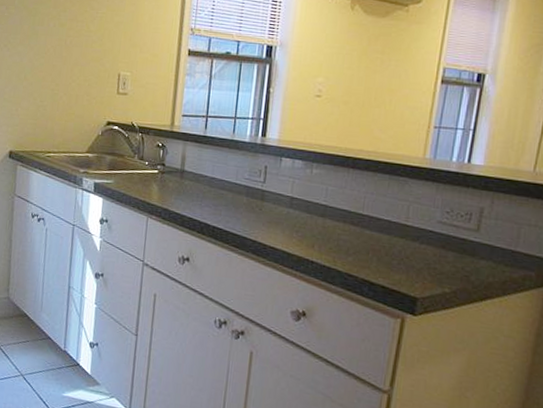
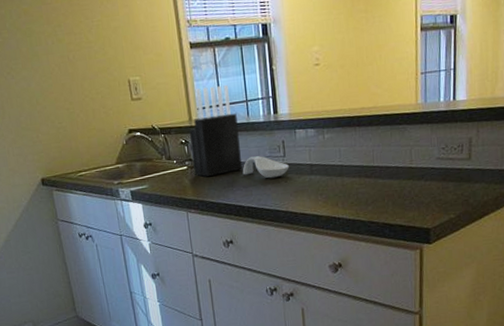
knife block: none [164,95,222,187] -> present [189,84,242,177]
spoon rest: none [215,175,267,203] -> present [242,156,289,179]

